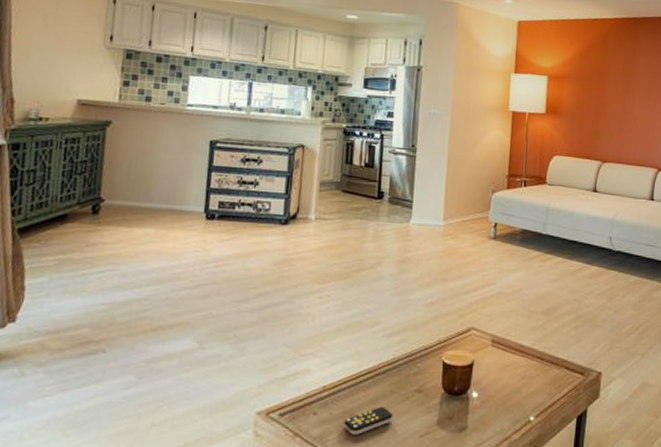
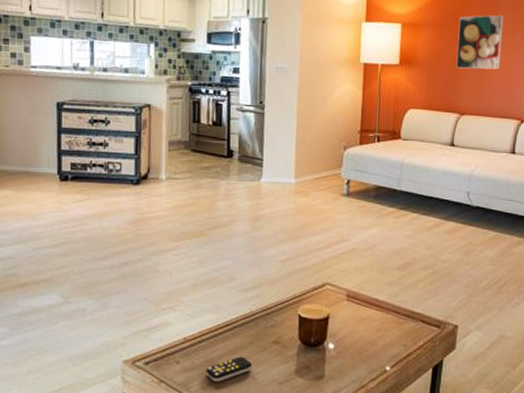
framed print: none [598,71,641,121] -> present [456,14,504,70]

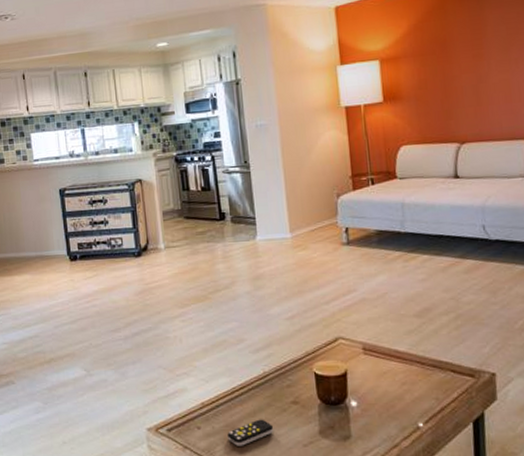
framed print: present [456,14,504,70] -> none [442,30,499,96]

